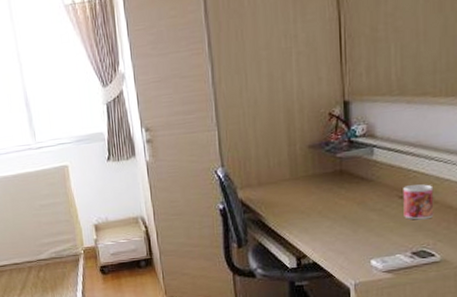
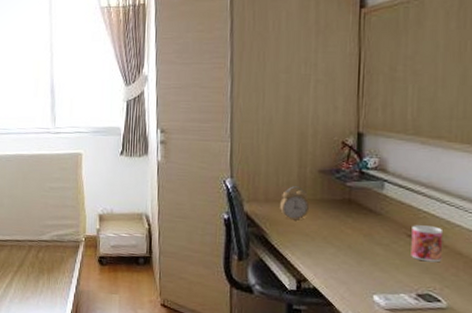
alarm clock: none [273,165,303,200] -> present [280,186,310,220]

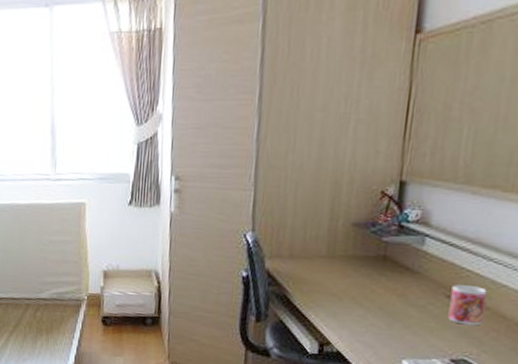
alarm clock: present [280,186,310,220] -> none [305,241,339,279]

